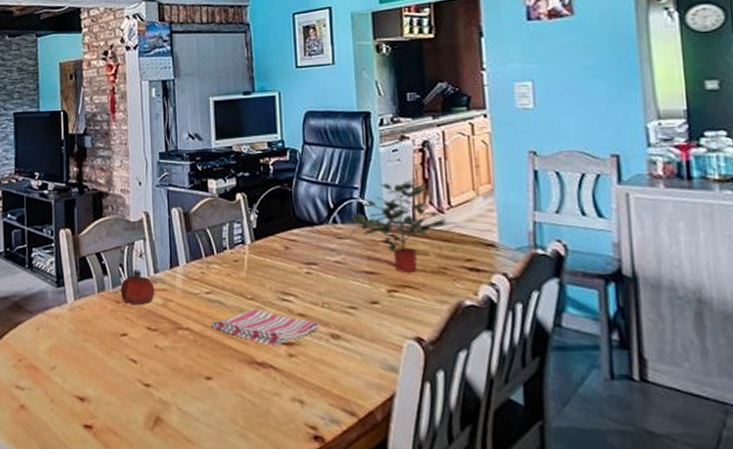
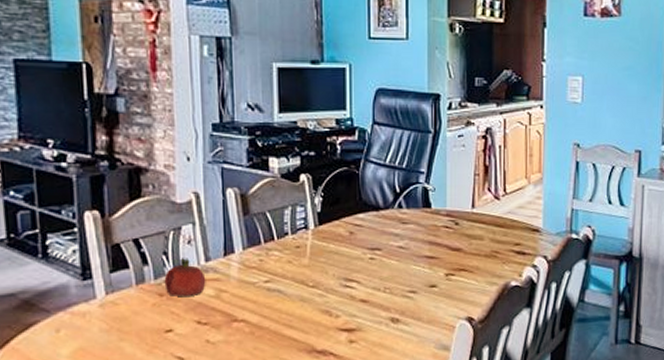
dish towel: present [211,309,320,346] -> none [269,296,381,333]
potted plant: present [341,180,458,273] -> none [406,167,510,257]

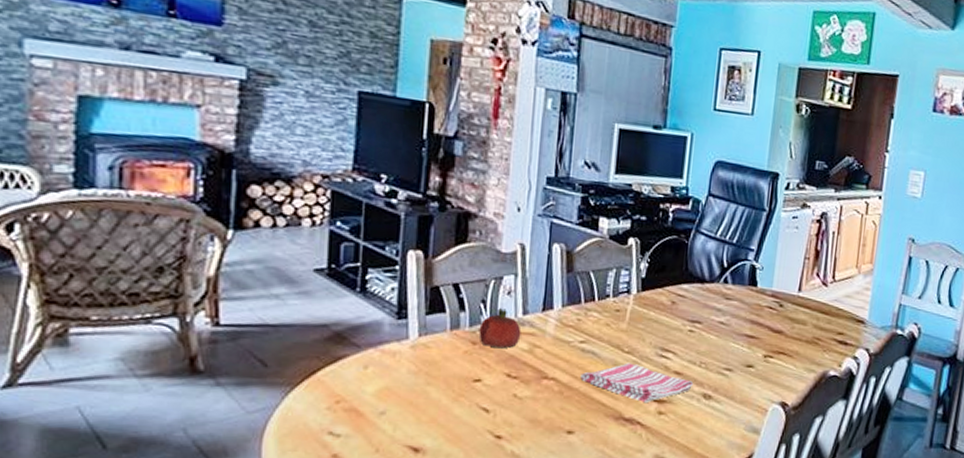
dish towel: none [269,296,381,333] -> present [580,362,694,402]

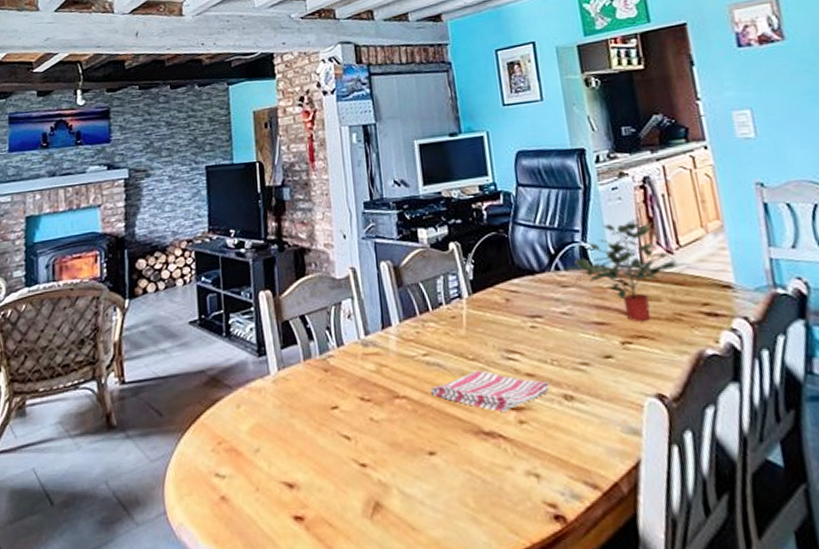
fruit: present [478,308,522,348] -> none [328,332,367,372]
potted plant: none [732,248,837,340] -> present [564,219,689,322]

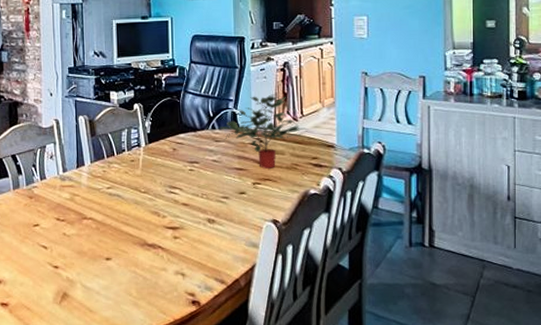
dish towel: present [430,370,550,412] -> none [111,200,199,230]

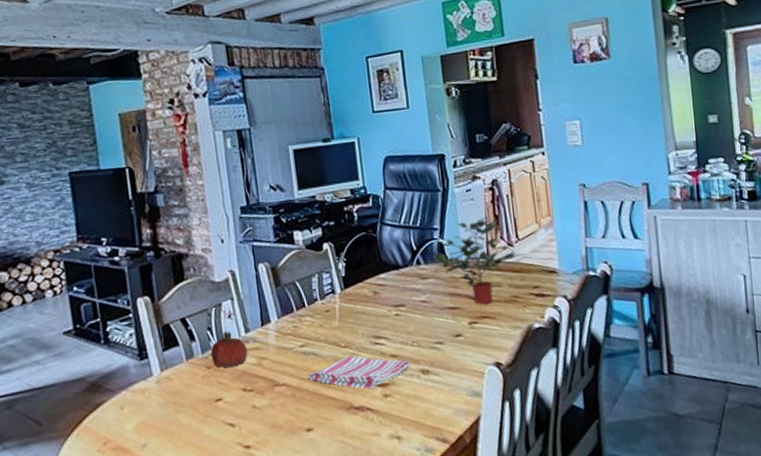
fruit: none [33,169,64,199] -> present [210,331,248,368]
dish towel: none [111,200,199,230] -> present [307,355,411,389]

